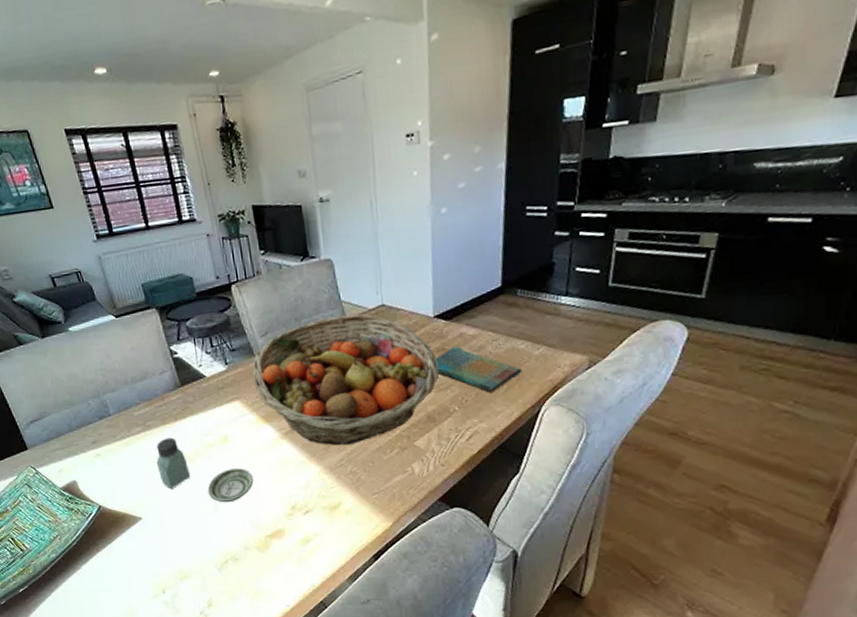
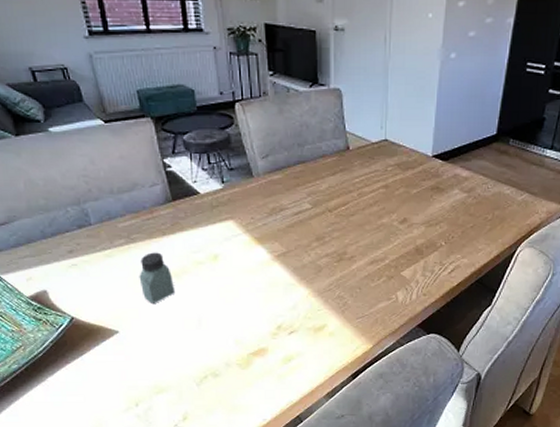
saucer: present [207,467,254,503] -> none [192,286,241,320]
fruit basket: present [253,314,440,446] -> none [250,145,432,271]
dish towel: present [435,346,521,394] -> none [429,186,504,233]

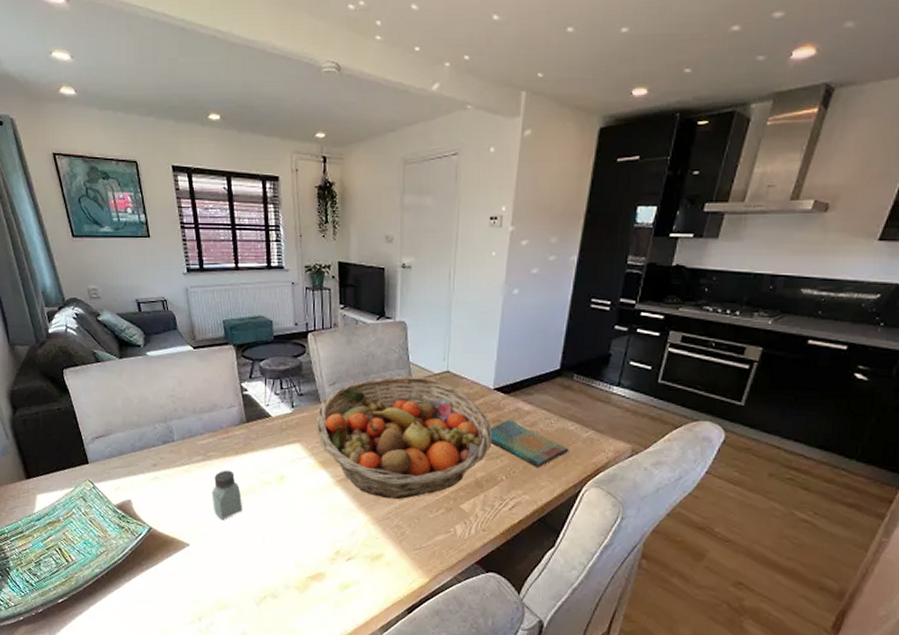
fruit basket: none [250,145,432,271] -> present [317,375,493,500]
dish towel: none [429,186,504,233] -> present [490,419,568,469]

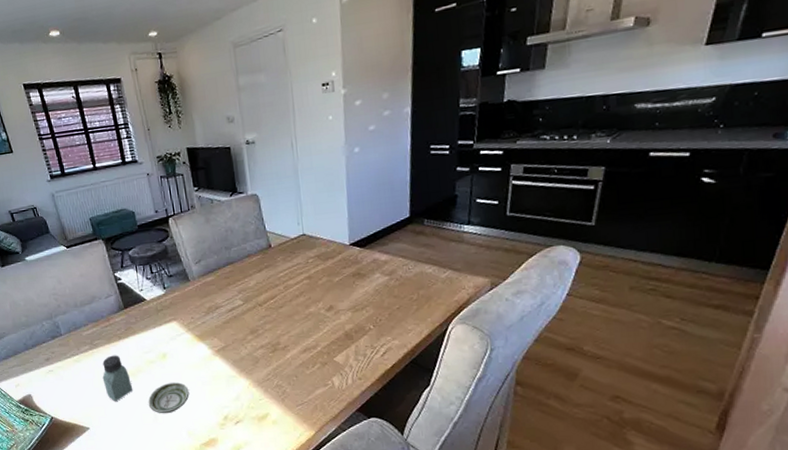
saucer: none [257,507,303,540] -> present [148,382,190,414]
fruit basket: present [317,375,493,500] -> none [188,242,356,361]
dish towel: present [490,419,568,469] -> none [352,271,430,314]

